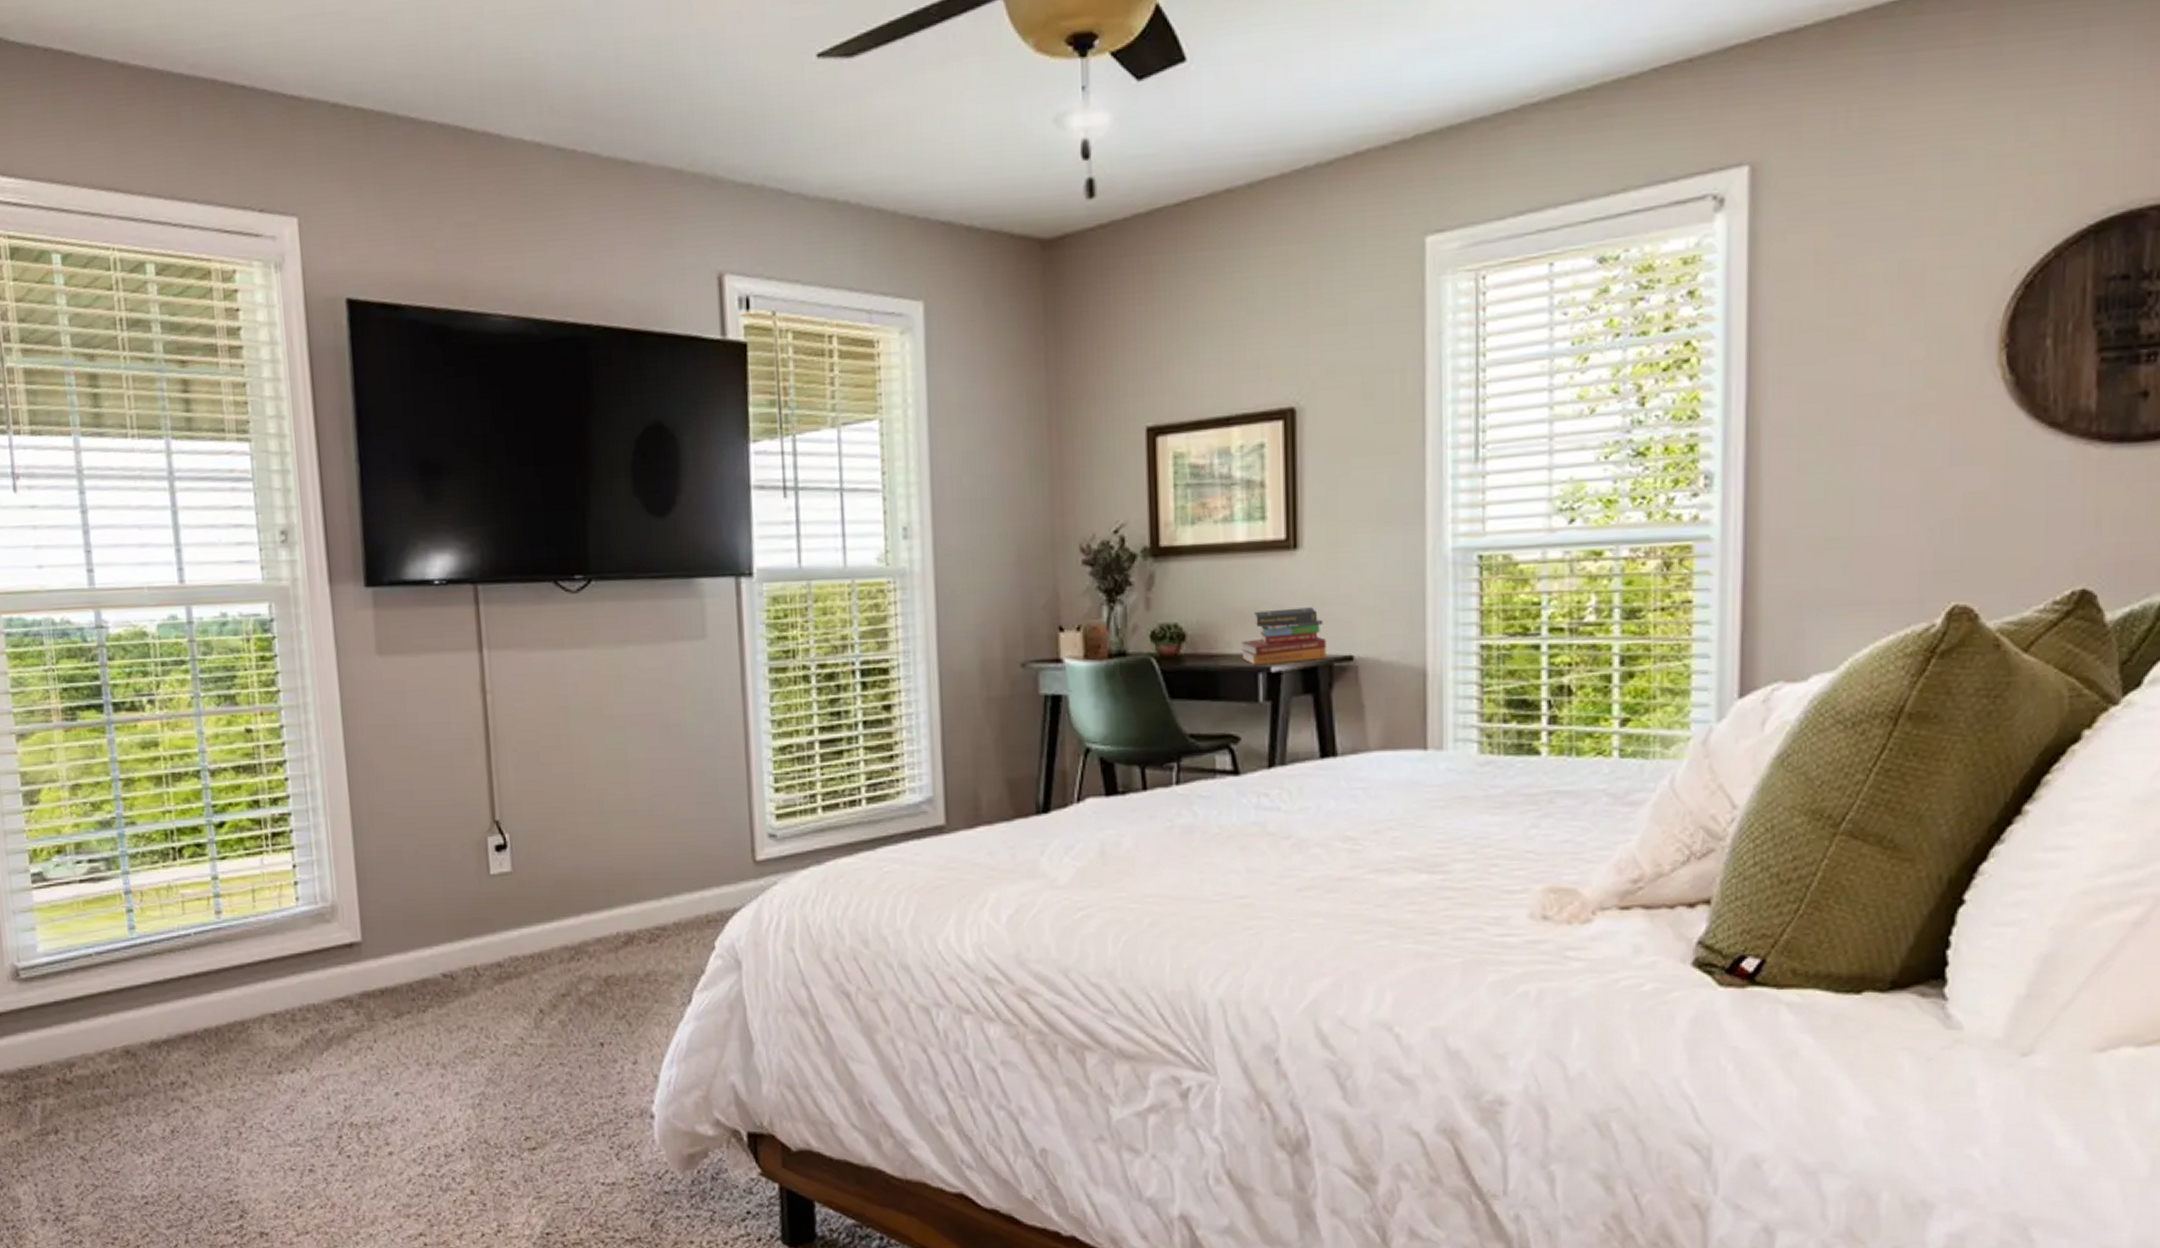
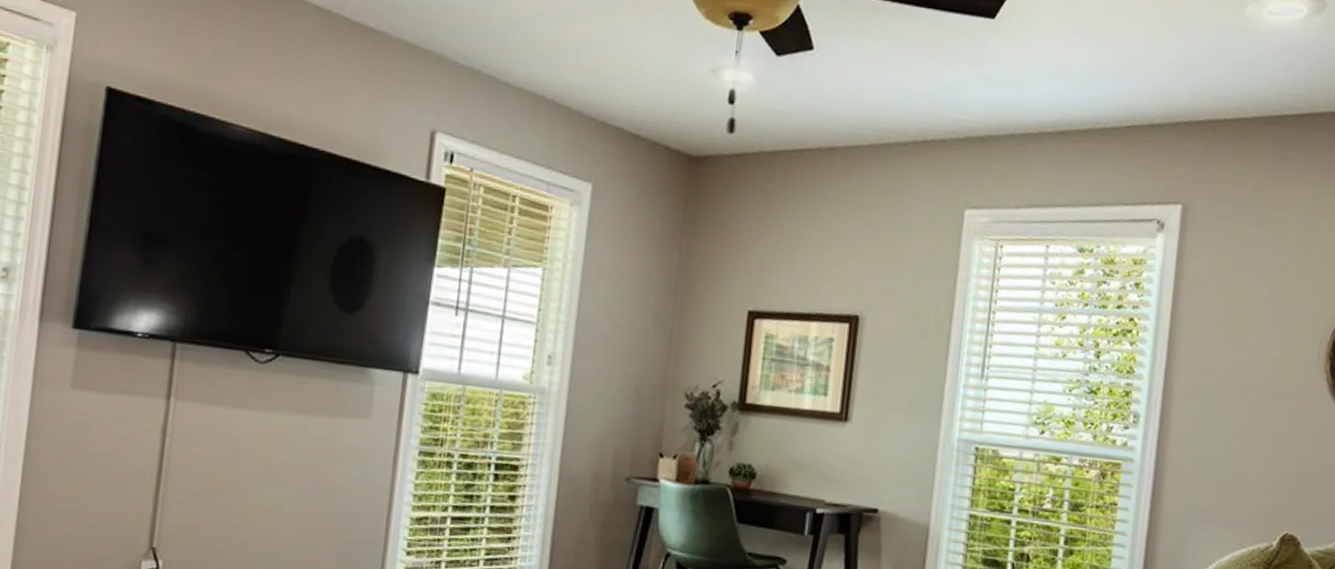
books: present [1241,607,1327,666] -> none [796,464,860,509]

